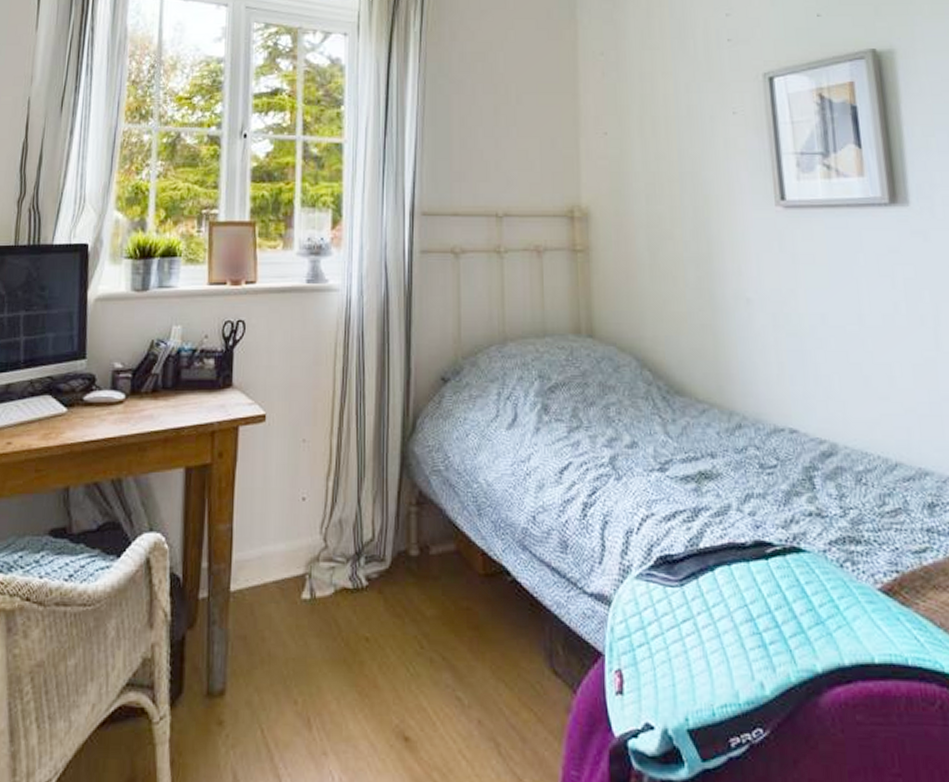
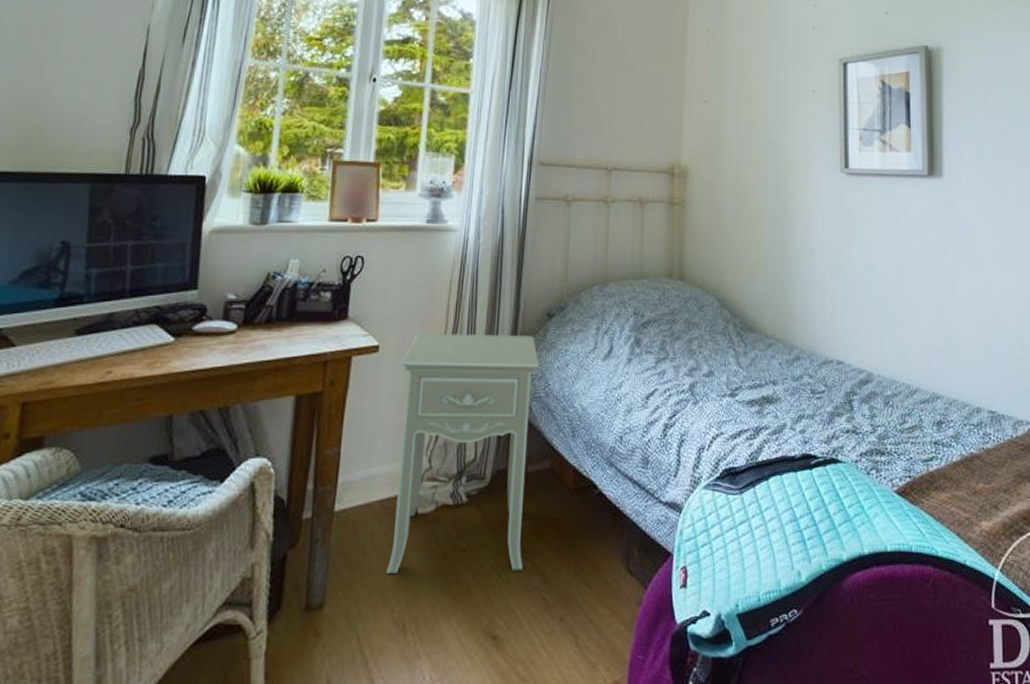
nightstand: none [287,401,436,665] -> present [386,333,539,573]

